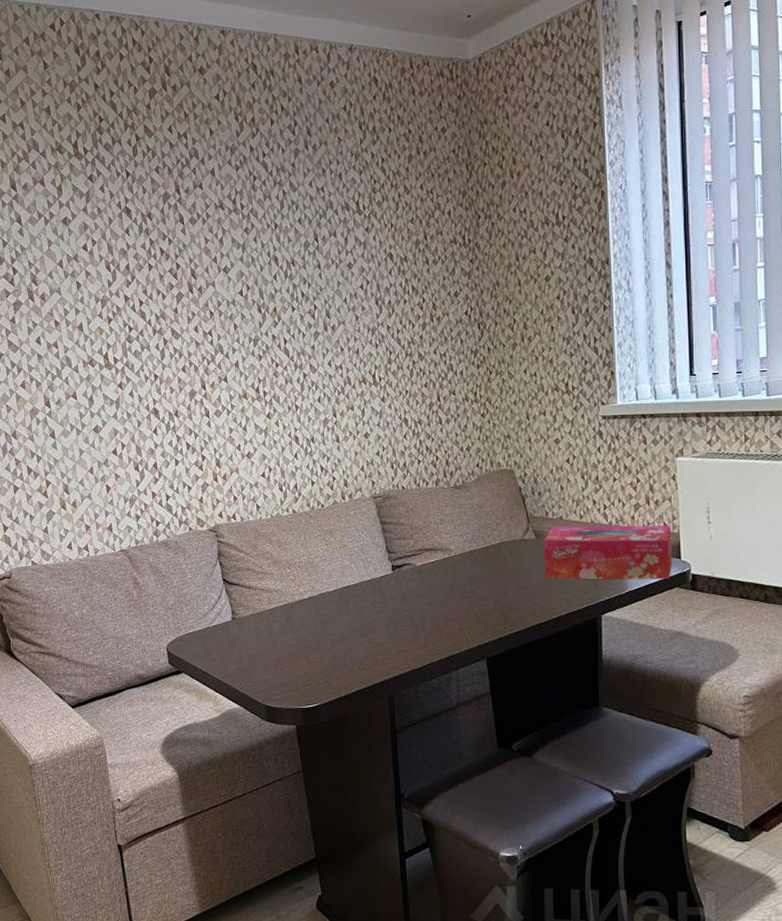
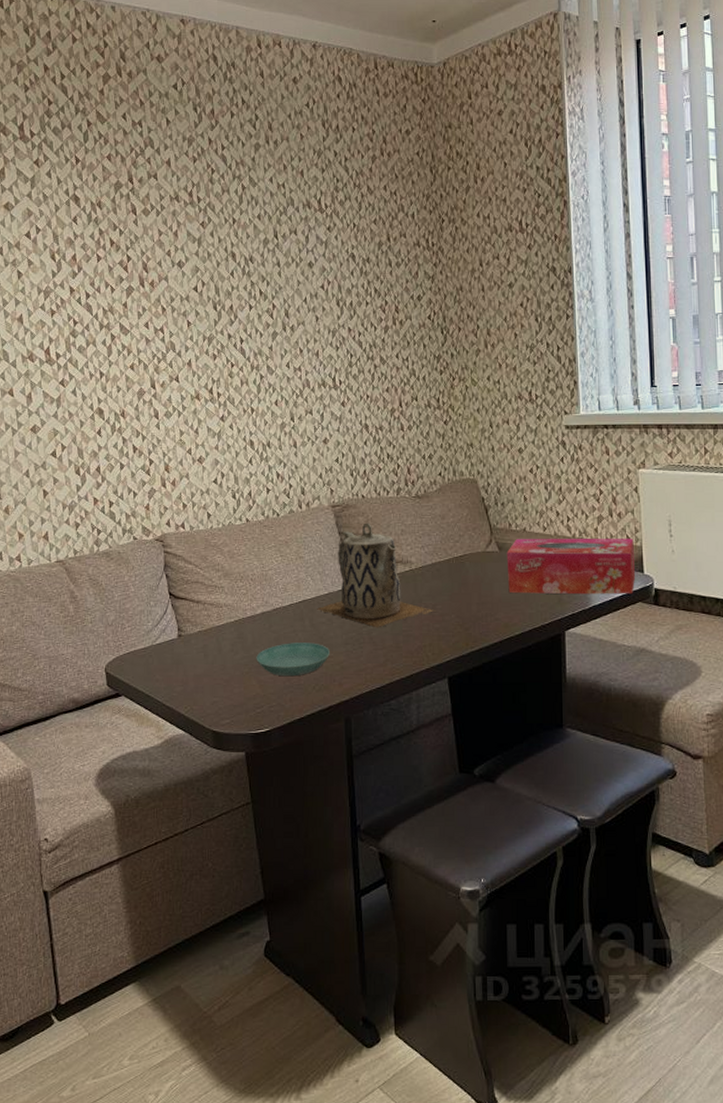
saucer: none [304,625,374,657] -> present [256,642,331,677]
teapot: none [361,512,474,612] -> present [317,522,436,628]

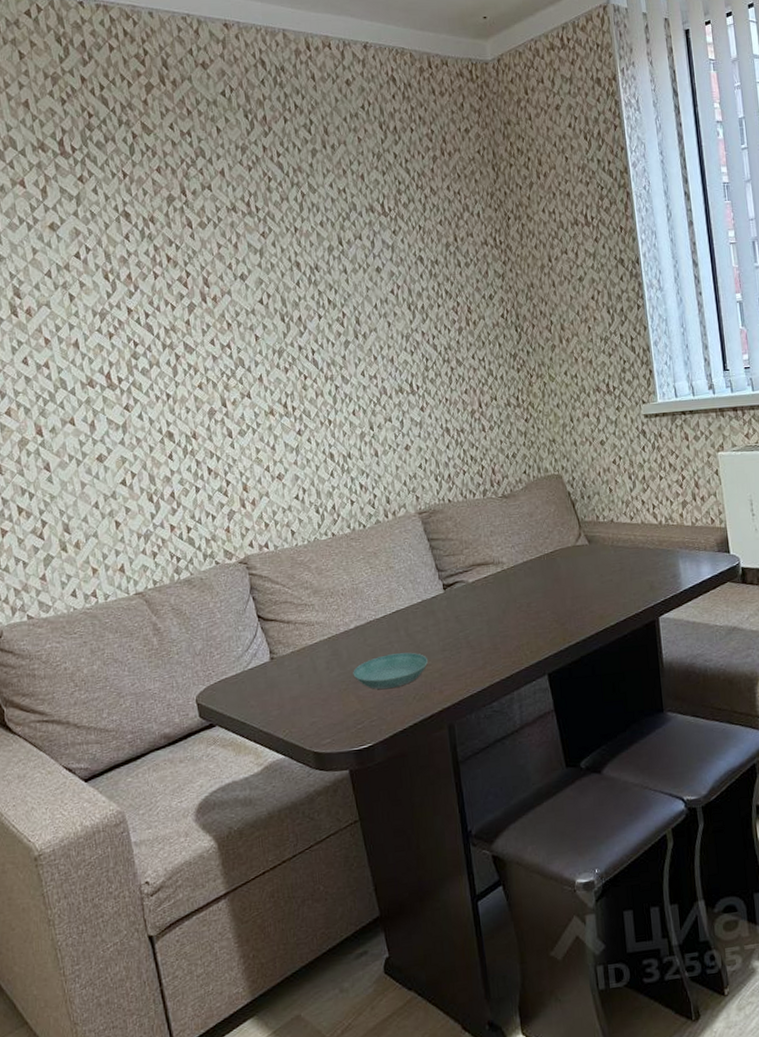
teapot: present [317,522,436,628] -> none [411,526,531,632]
tissue box: present [506,539,636,595] -> none [596,520,723,584]

